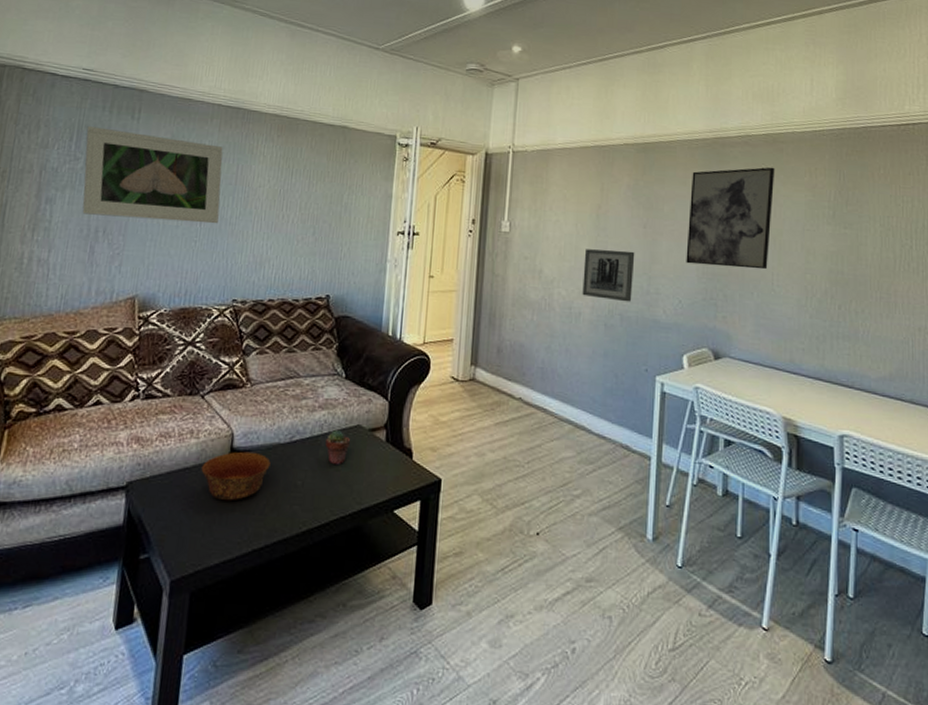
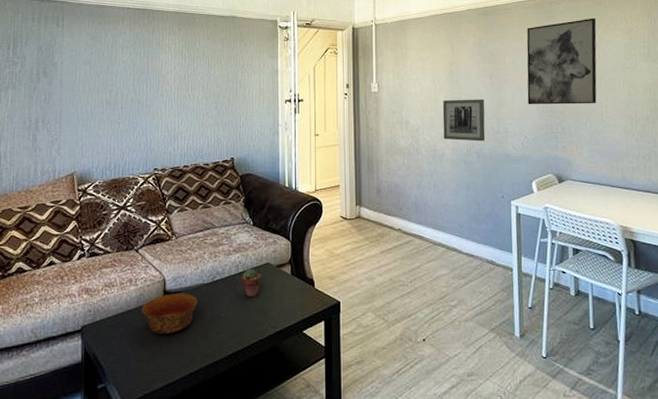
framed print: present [82,126,223,224] -> none [20,36,137,109]

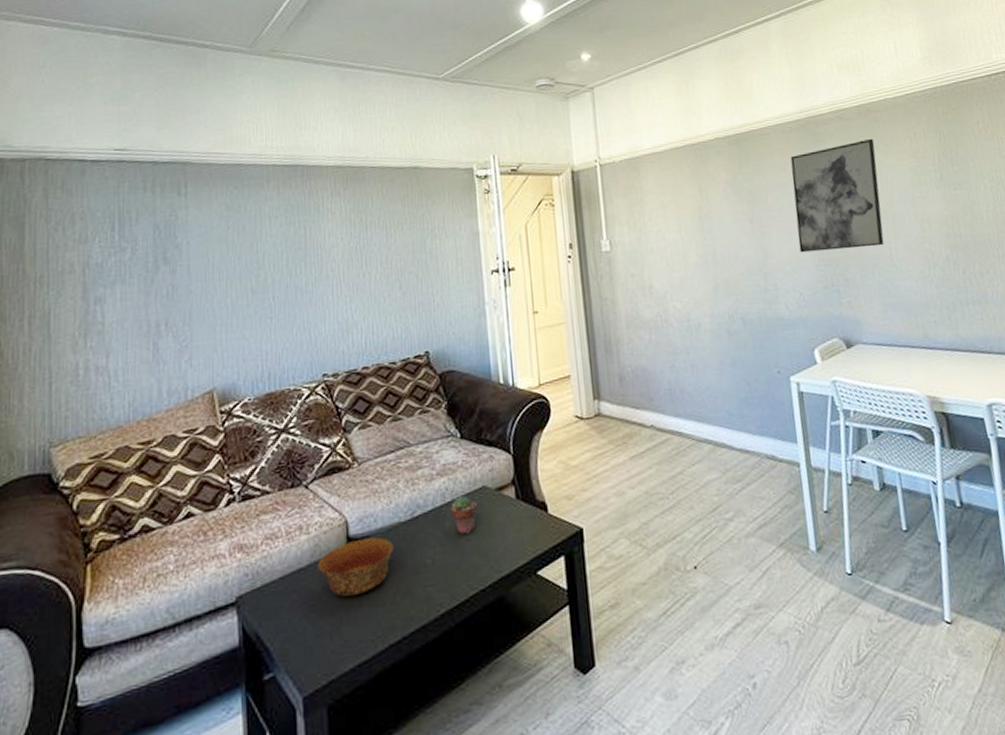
wall art: present [442,99,486,142] -> none [693,249,751,305]

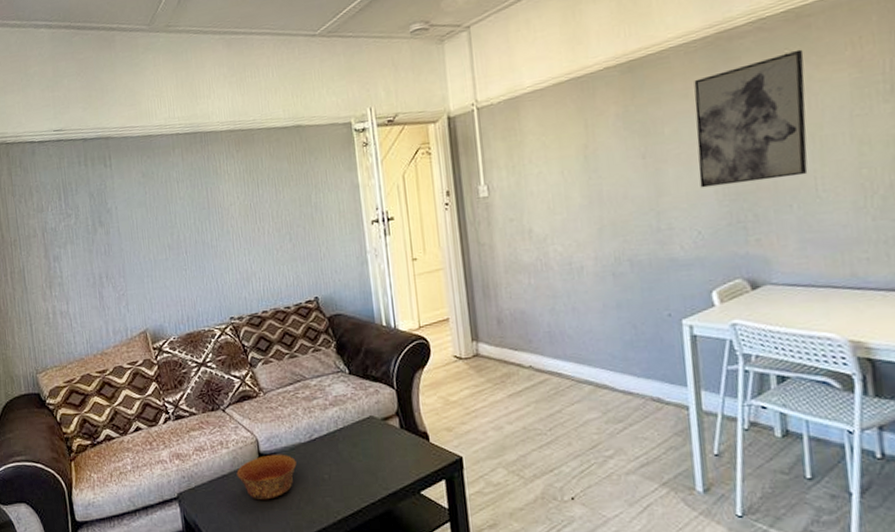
potted succulent: present [451,496,478,535] -> none [343,424,367,457]

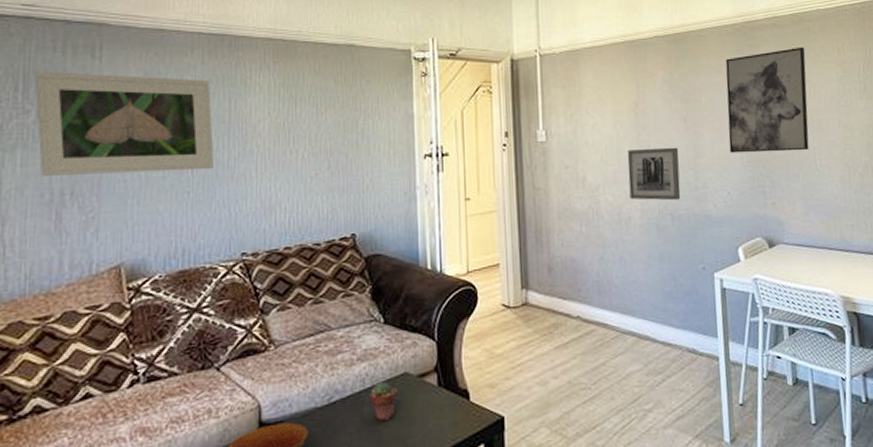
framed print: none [70,174,201,264] -> present [35,72,214,176]
potted succulent: none [343,424,367,457] -> present [370,382,399,422]
wall art: none [577,187,641,248] -> present [627,147,681,201]

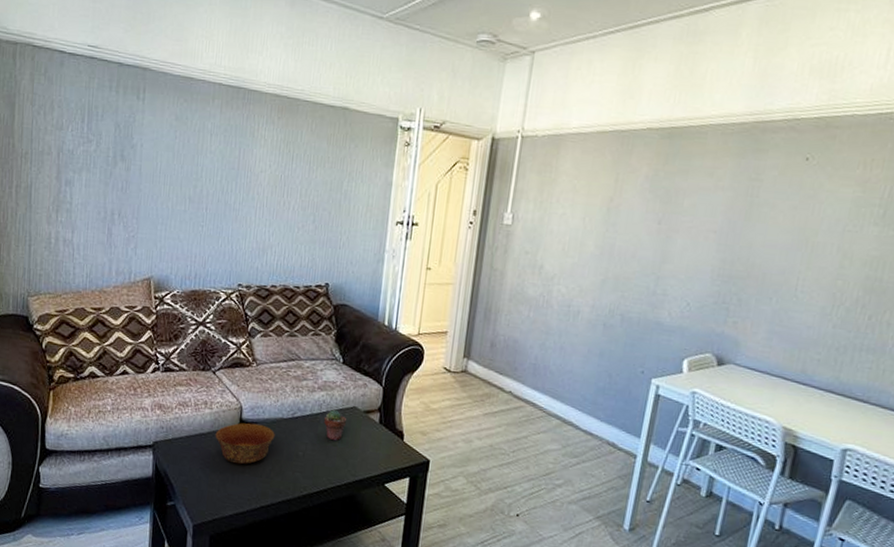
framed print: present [35,72,214,176] -> none [96,107,225,210]
wall art: present [627,147,681,201] -> none [583,245,645,303]
wall art: present [725,46,809,153] -> none [700,156,823,274]

